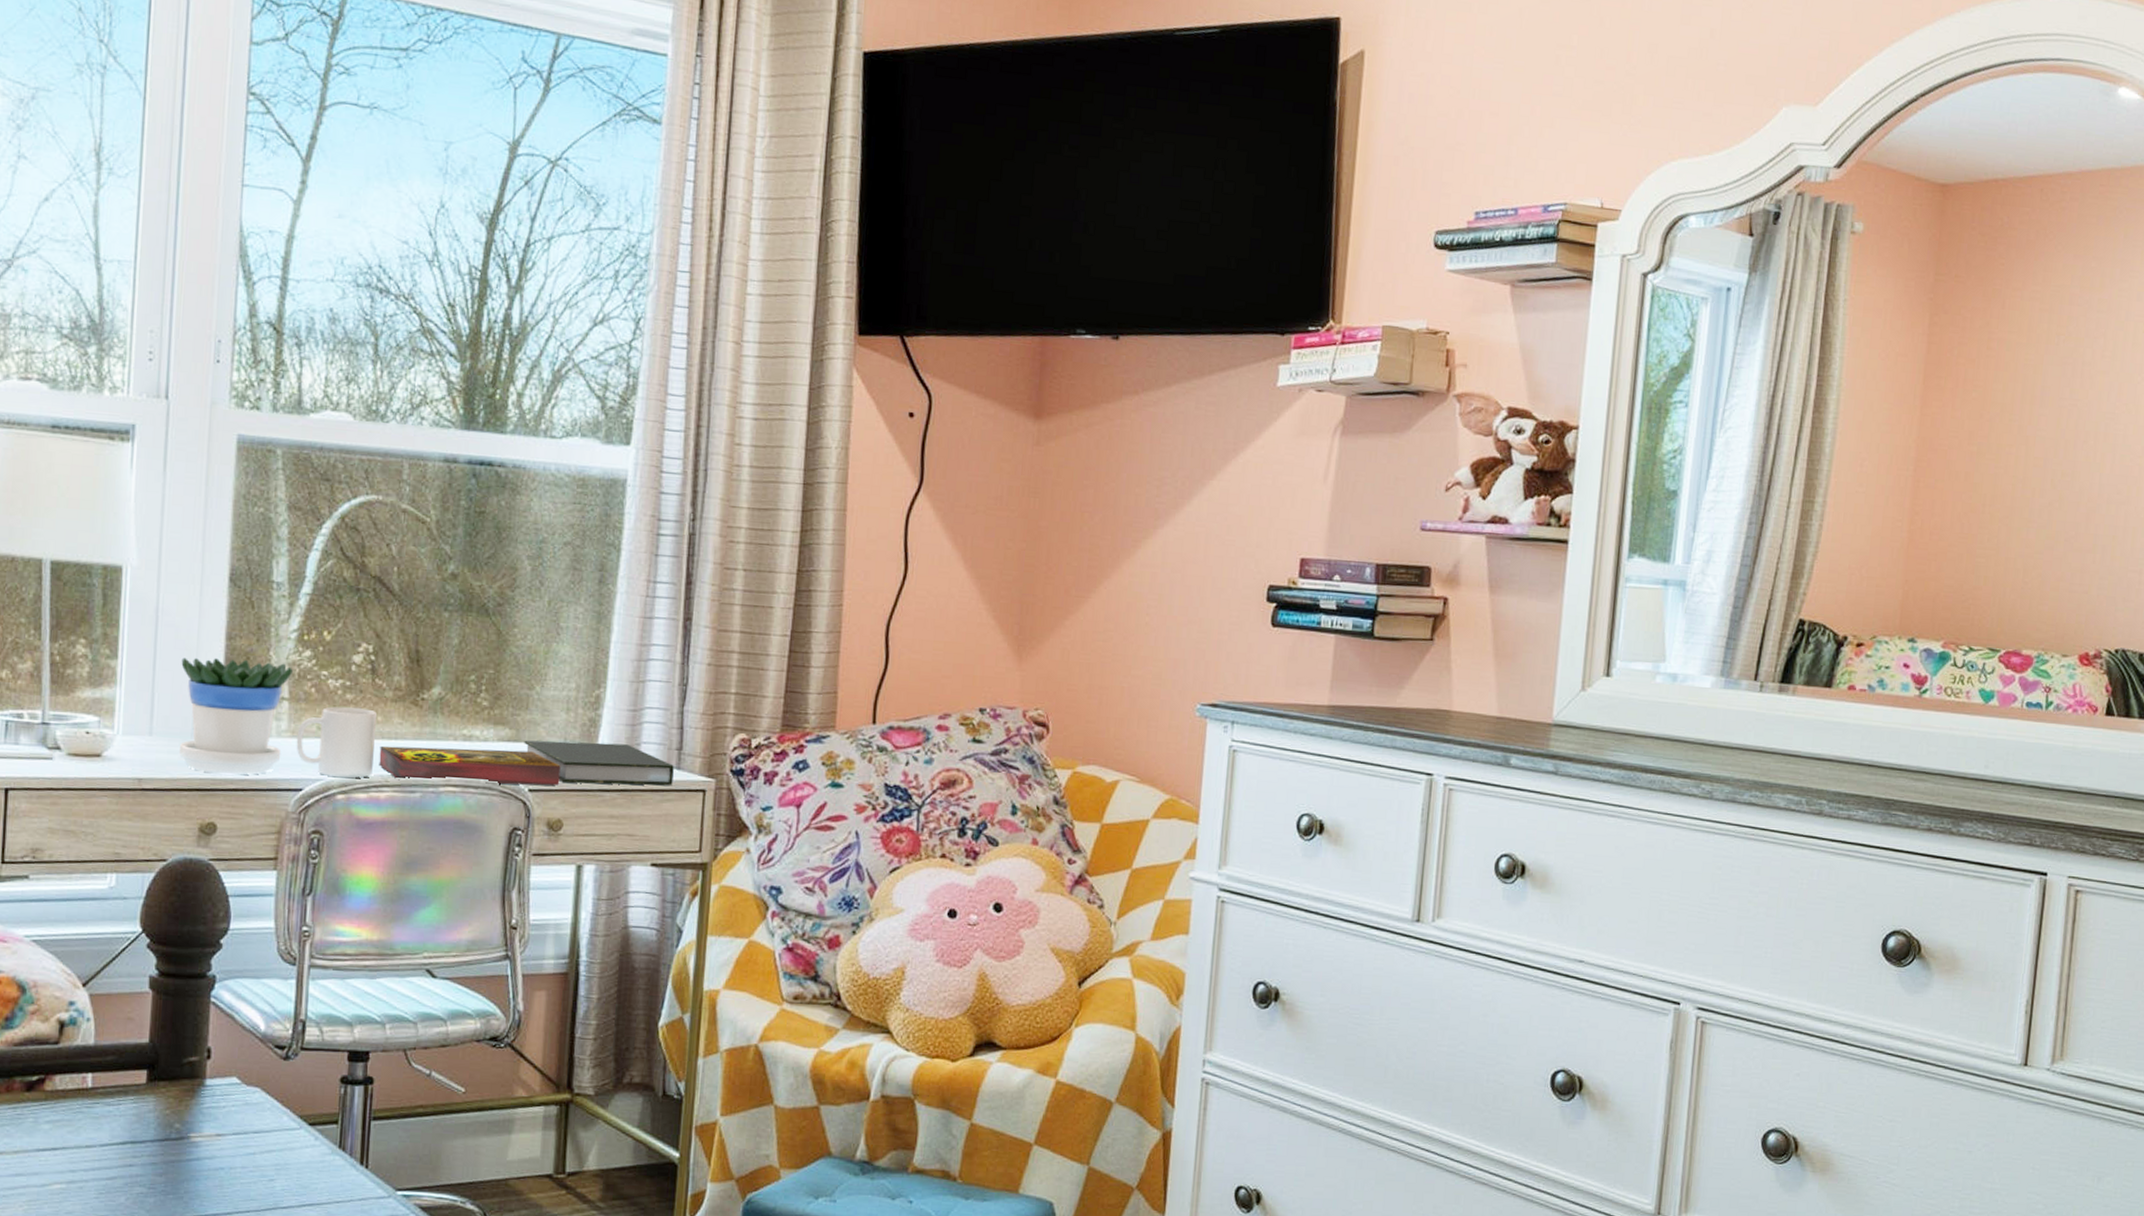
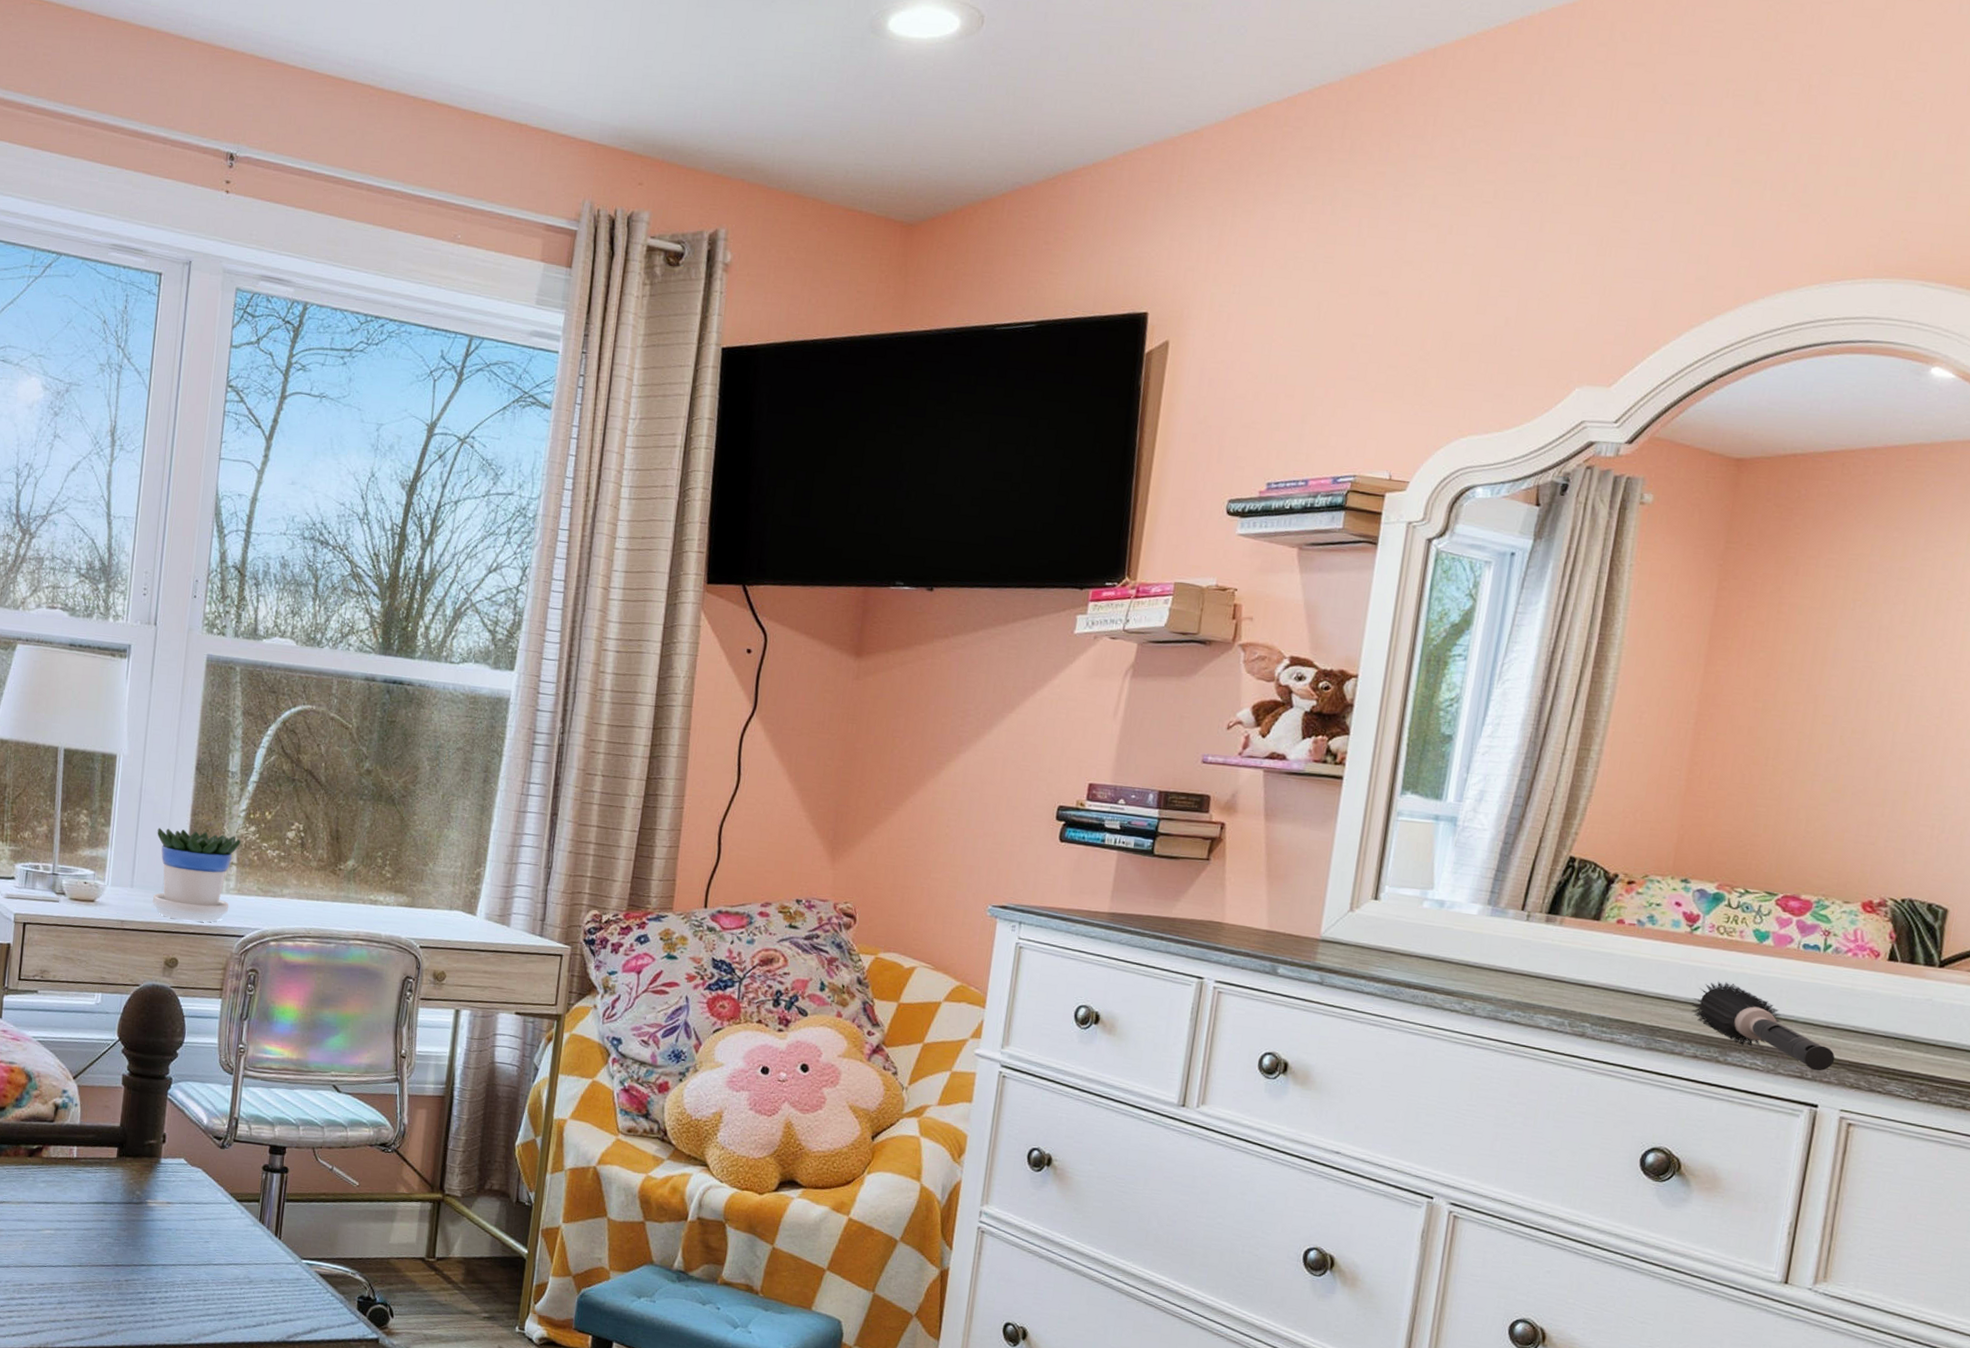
mug: present [296,706,377,779] -> none [240,872,304,930]
book: present [378,745,561,786] -> none [303,904,446,944]
book: present [524,740,674,786] -> none [418,906,538,950]
hairbrush: none [1923,746,2061,837] -> present [1691,981,1836,1071]

